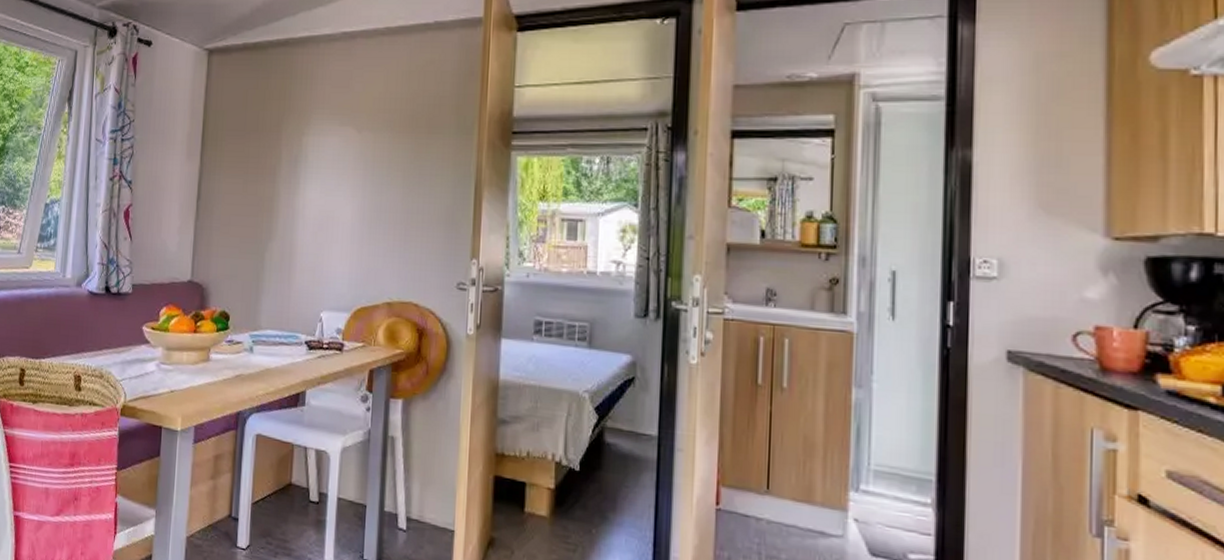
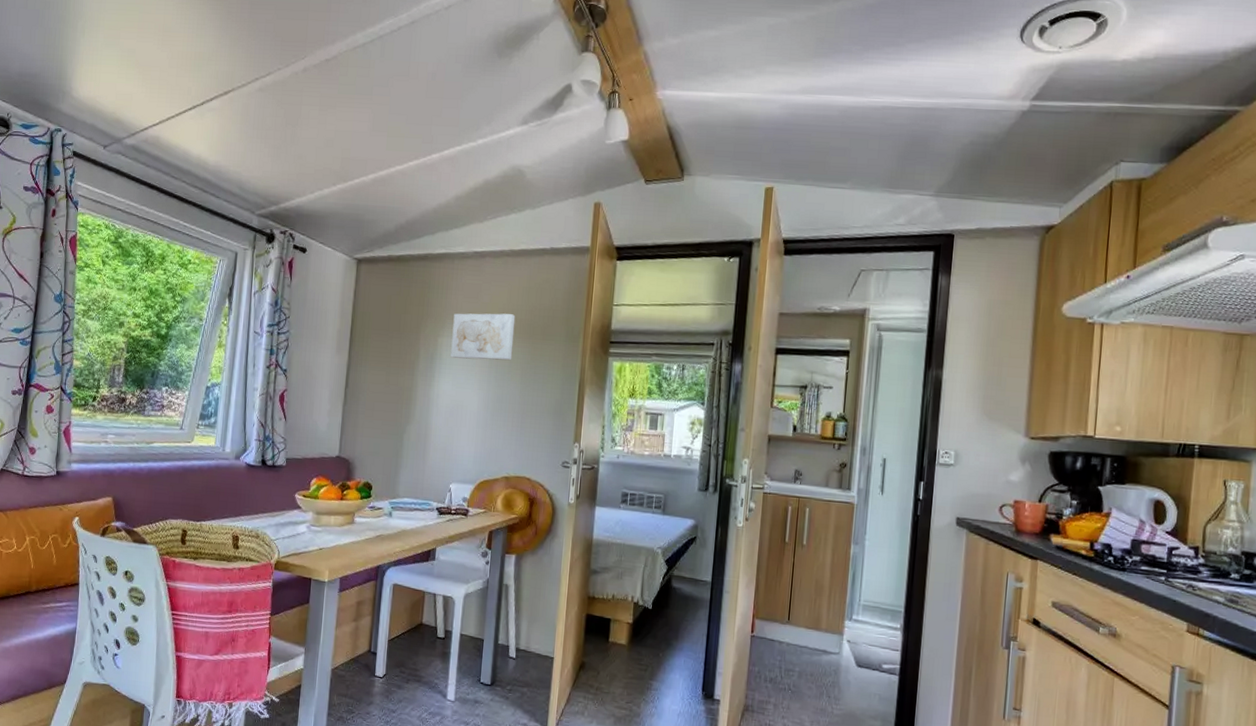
wall art: none [318,104,394,161] -> present [450,313,516,361]

